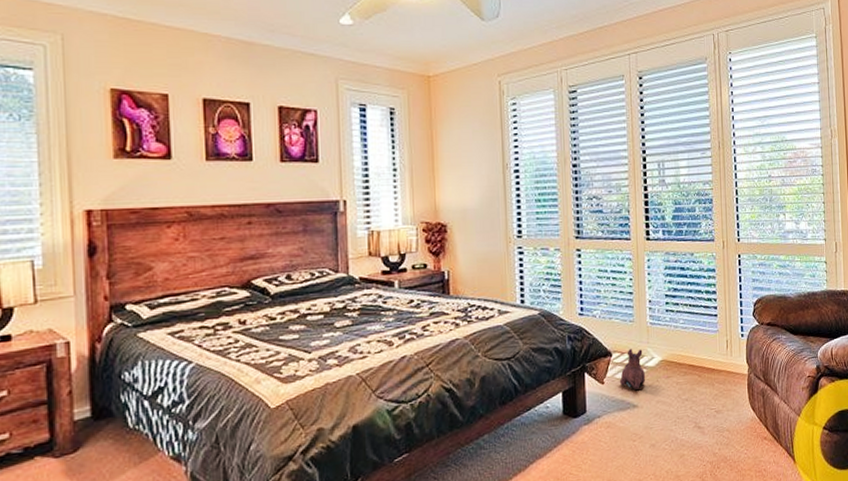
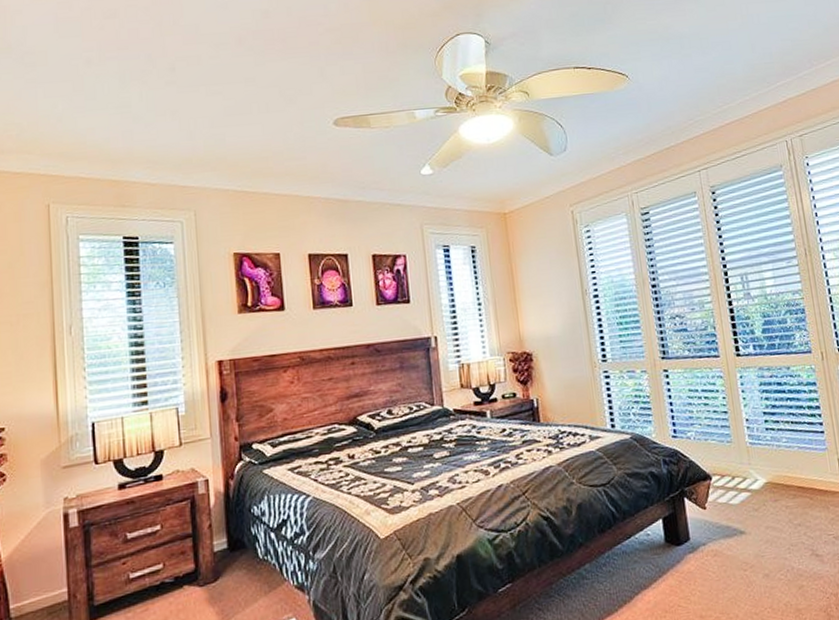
plush toy: present [619,349,646,391] -> none [722,471,751,516]

